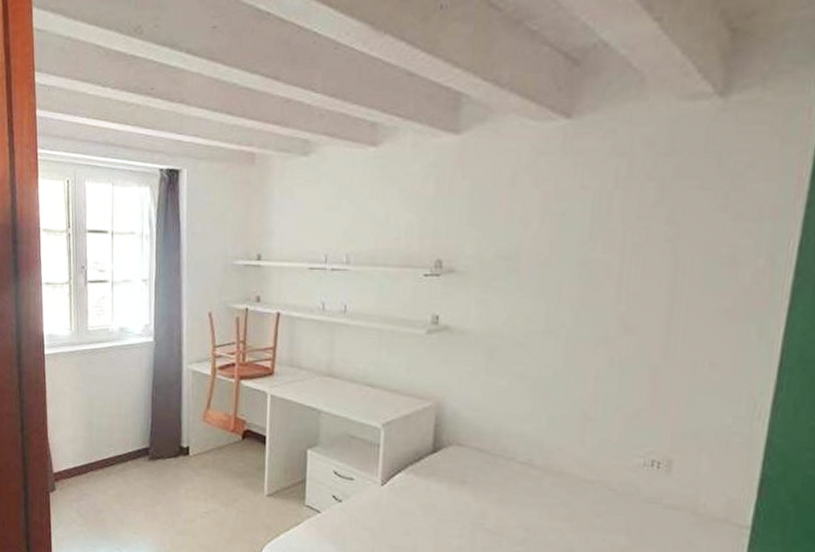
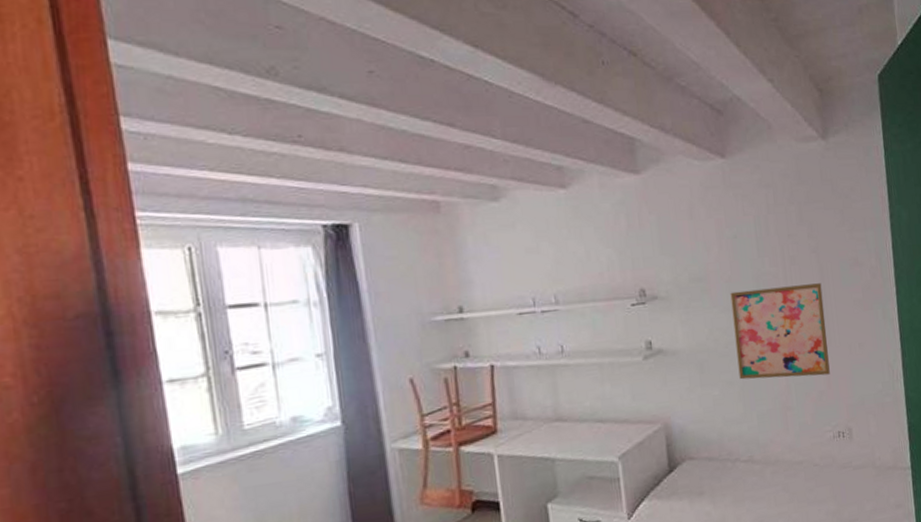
wall art: none [534,276,672,392] -> present [730,283,830,380]

